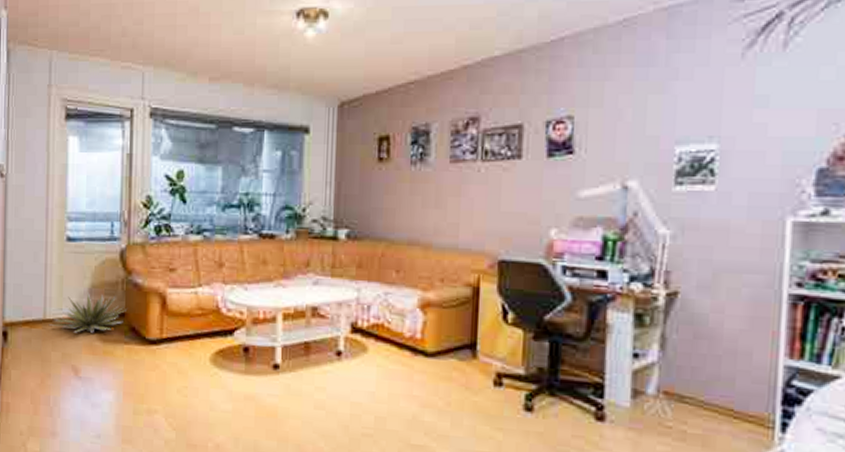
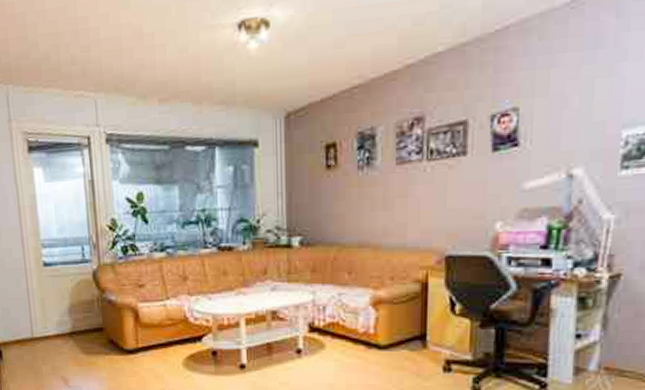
decorative plant: present [48,292,126,333] -> none [36,311,104,348]

